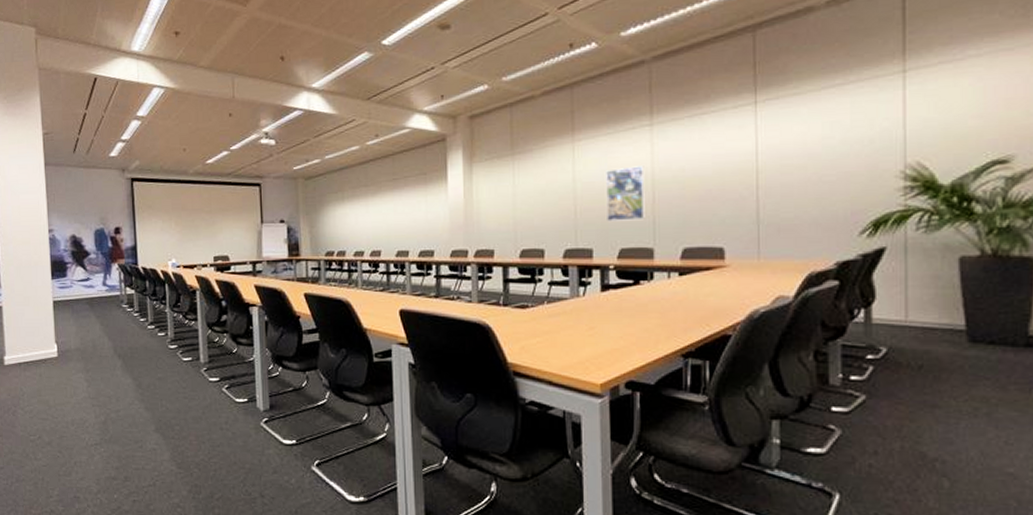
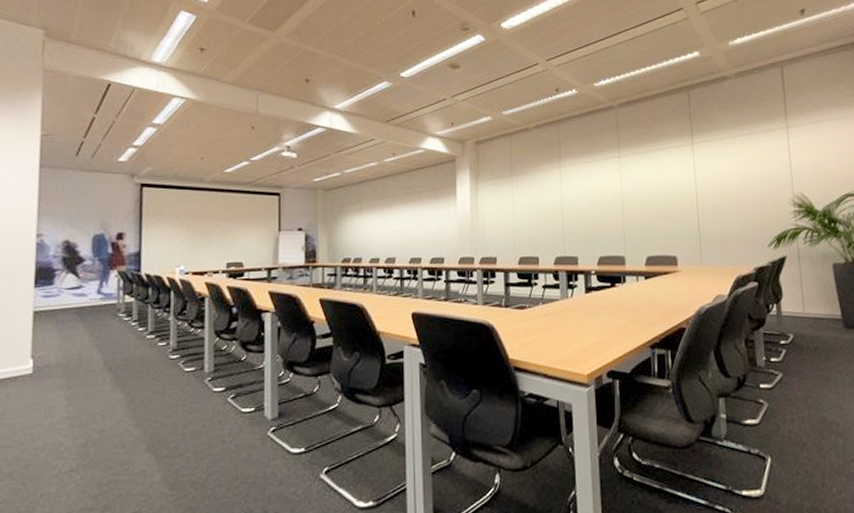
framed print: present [606,166,645,221] -> none [586,189,618,234]

